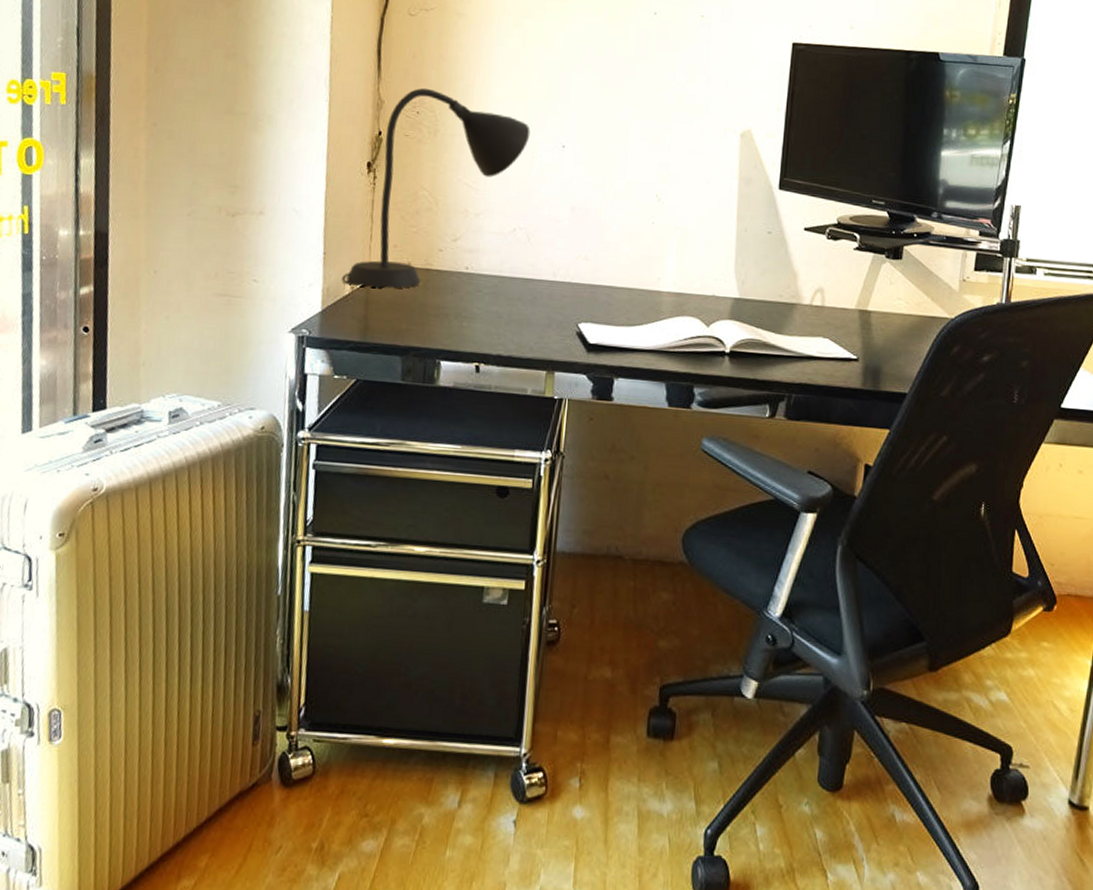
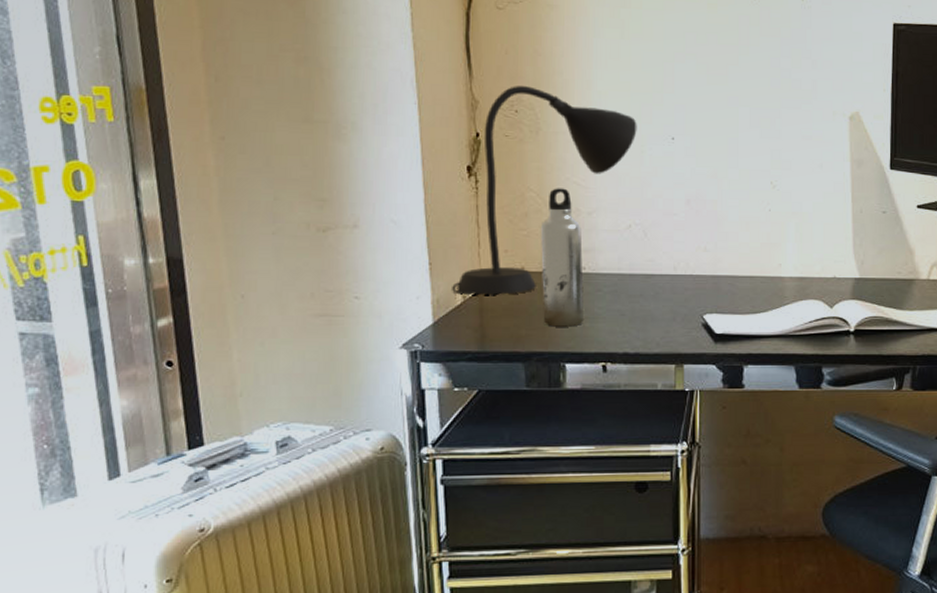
water bottle: none [424,188,468,325] -> present [540,188,584,327]

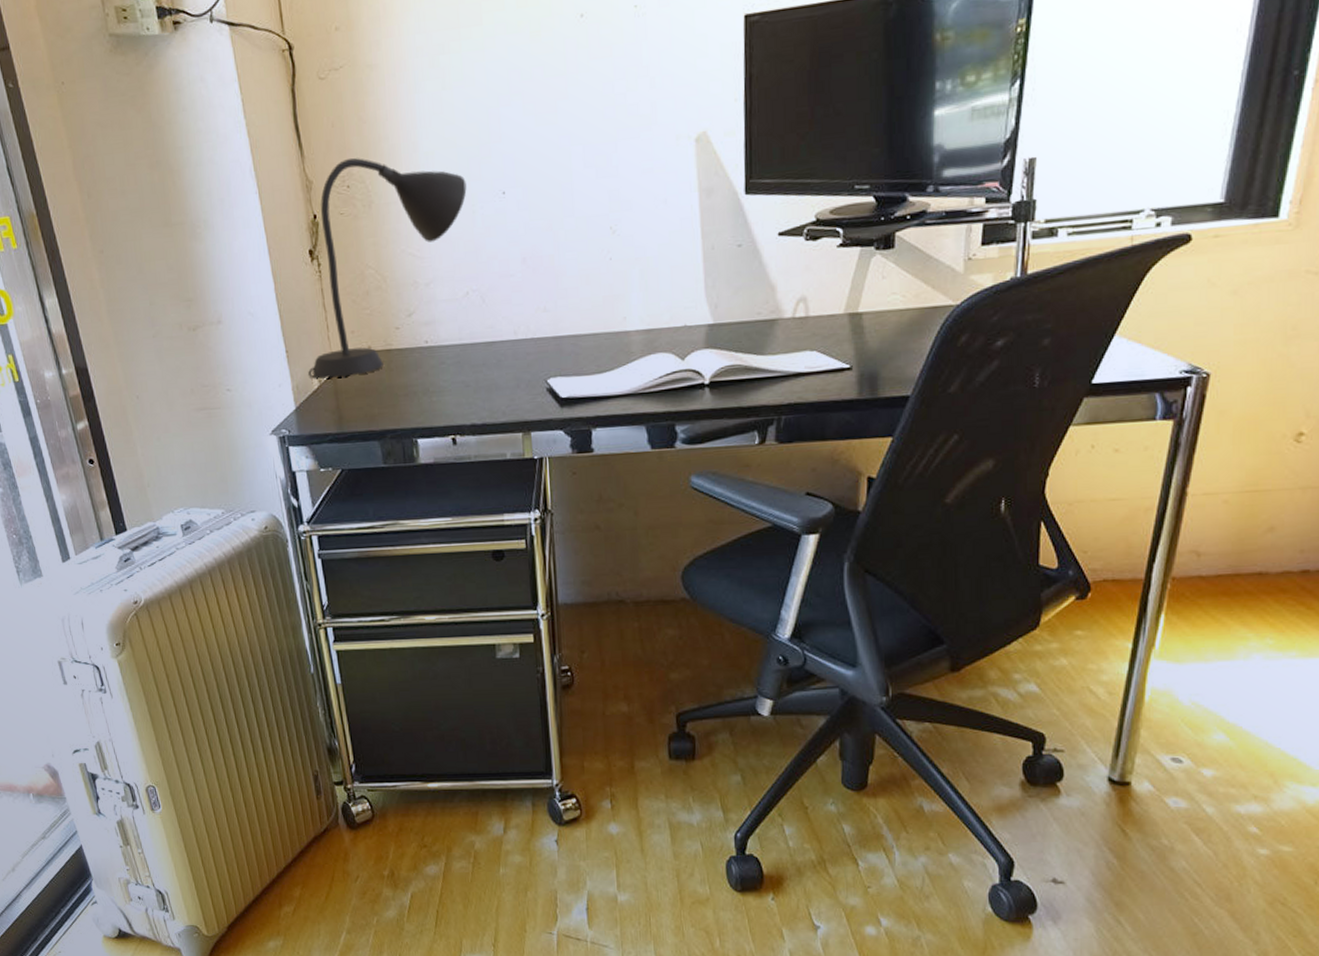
water bottle: present [540,188,584,327] -> none [381,261,430,404]

